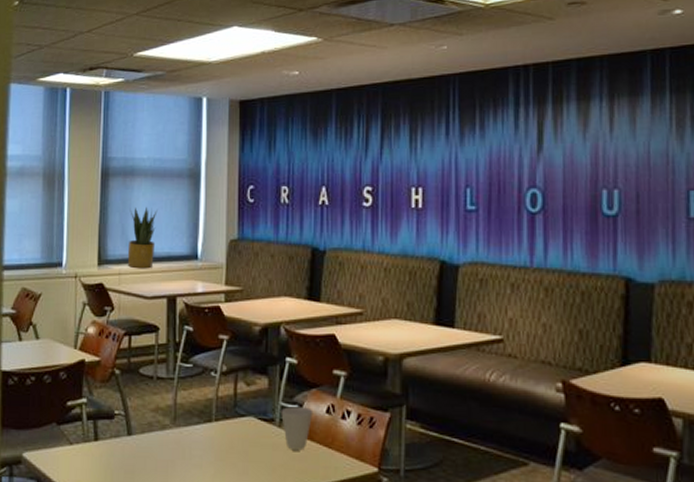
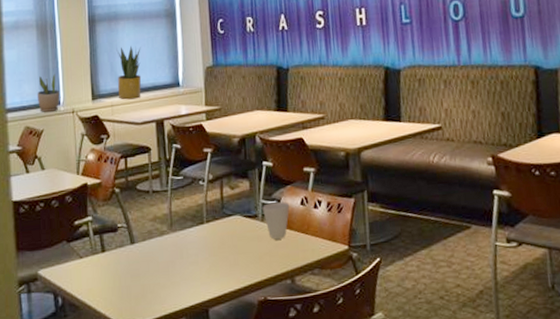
potted plant: none [38,231,63,273] -> present [38,74,60,112]

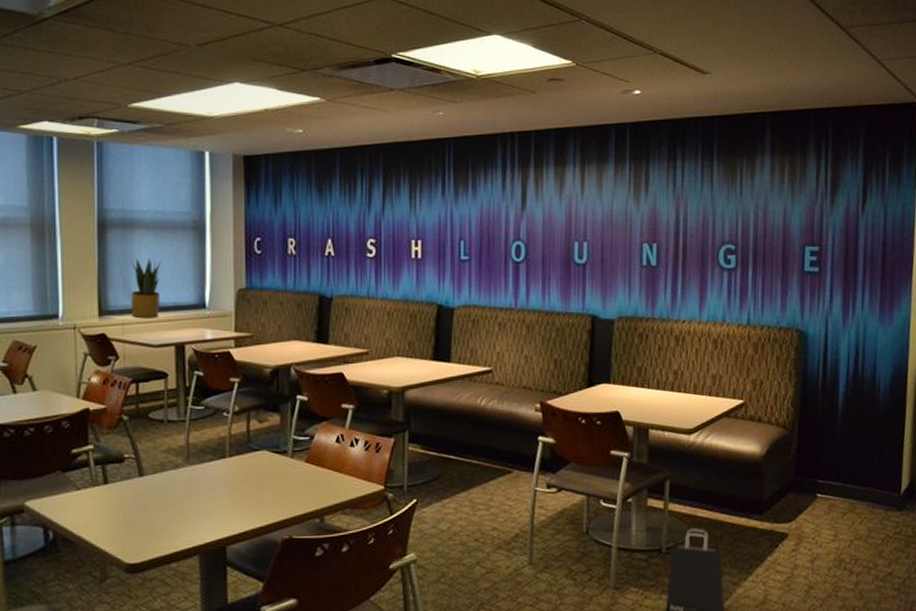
potted plant: present [38,74,60,112] -> none [30,283,59,326]
mug: present [262,202,290,240] -> none [293,438,324,477]

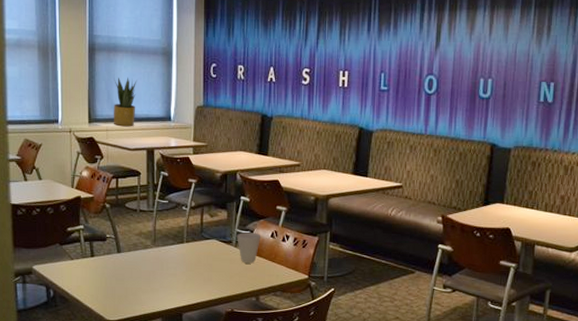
mug: none [293,438,324,477] -> present [237,232,261,264]

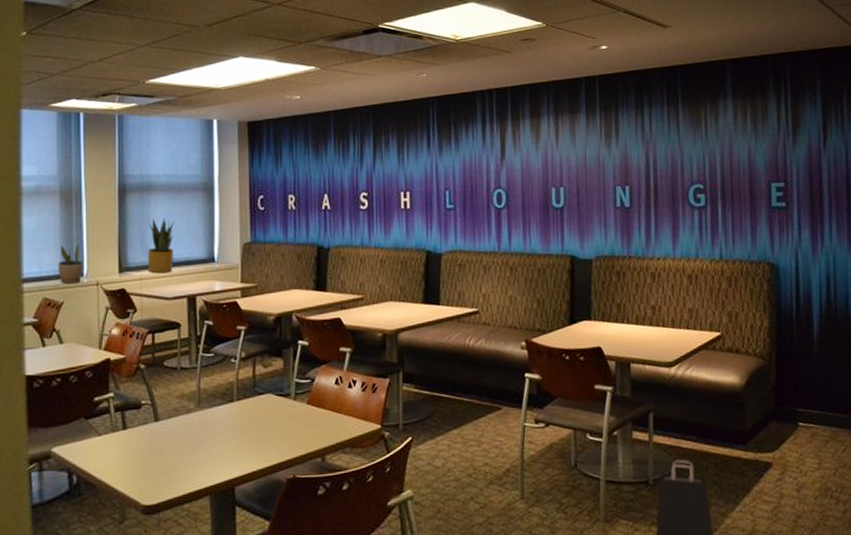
potted plant: none [37,94,58,128] -> present [58,244,83,284]
mug: present [237,232,261,264] -> none [296,381,324,419]

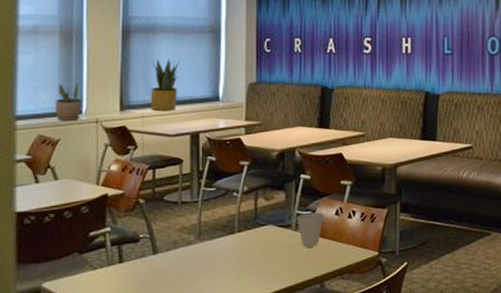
mug: none [296,381,324,419] -> present [297,212,325,248]

